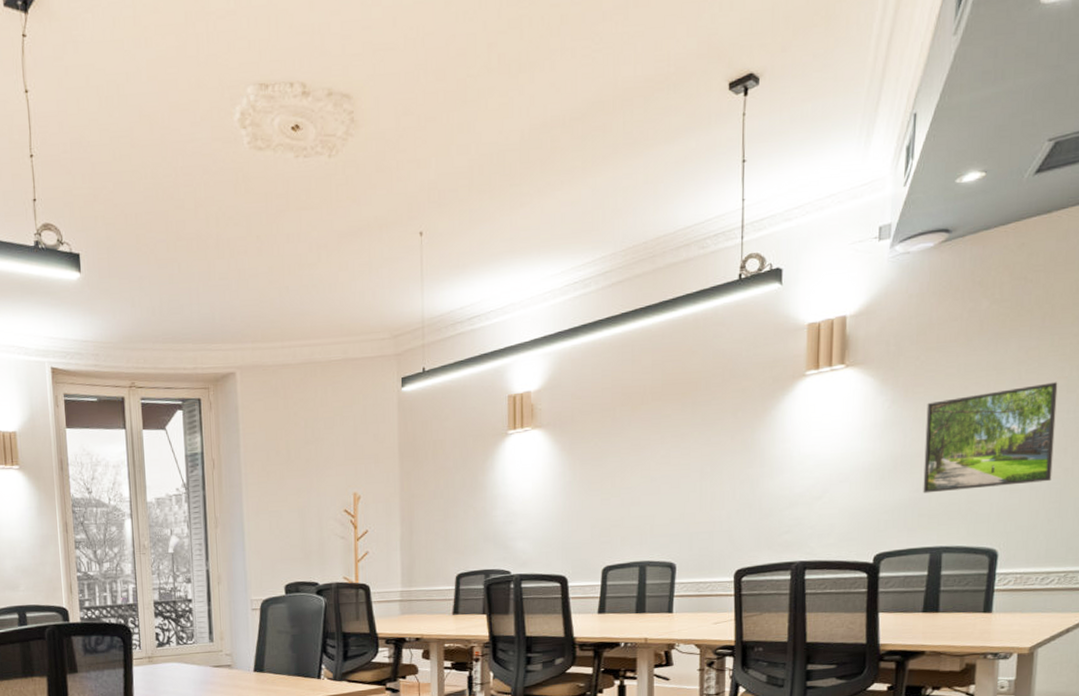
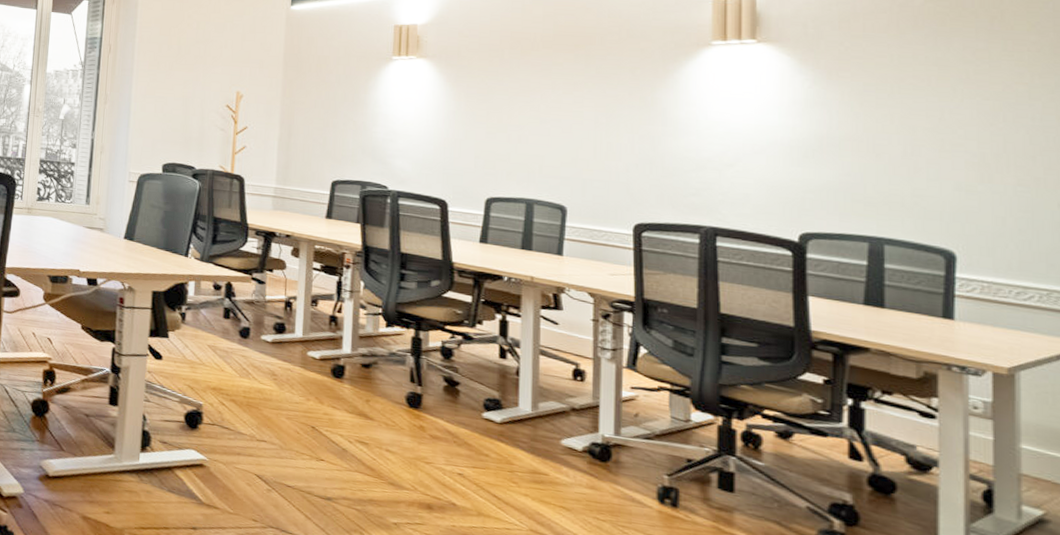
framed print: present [923,382,1058,494] -> none [855,86,1019,189]

